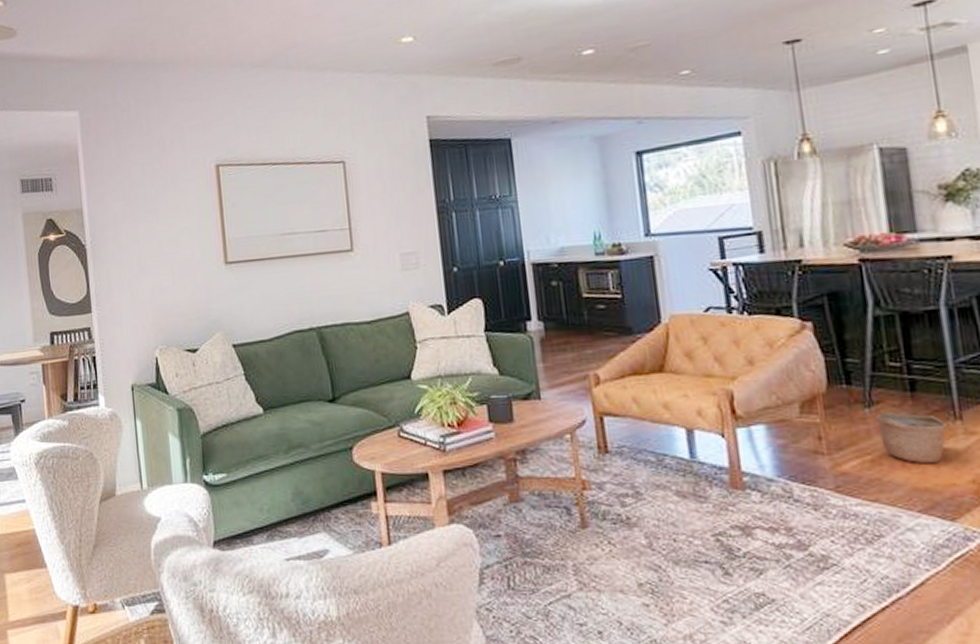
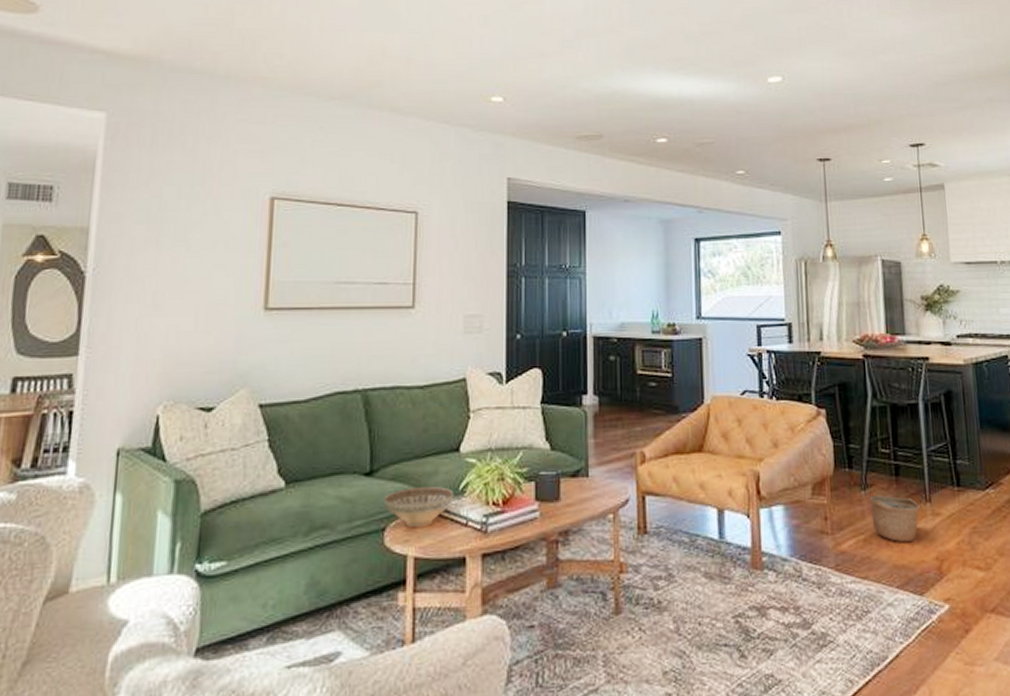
decorative bowl: none [347,411,412,448] -> present [383,487,455,528]

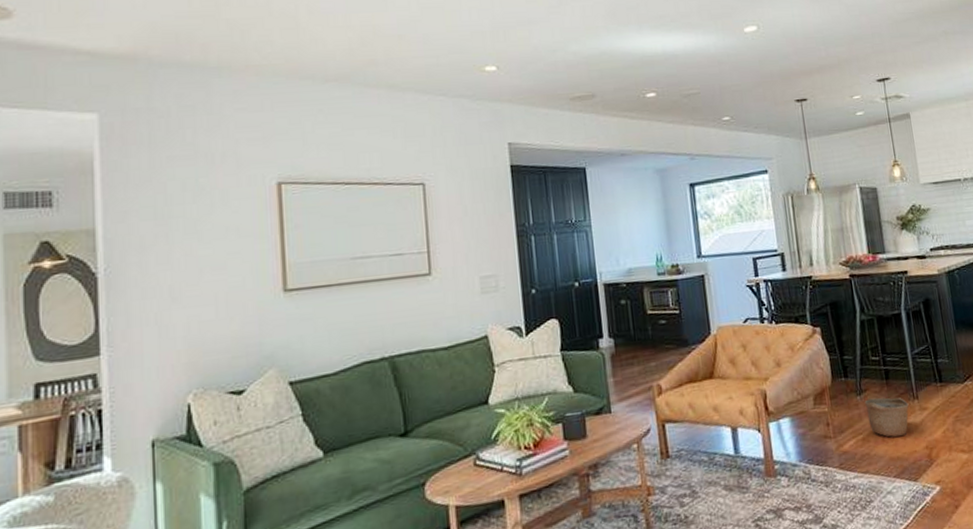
decorative bowl: present [383,487,455,528] -> none [420,438,488,480]

